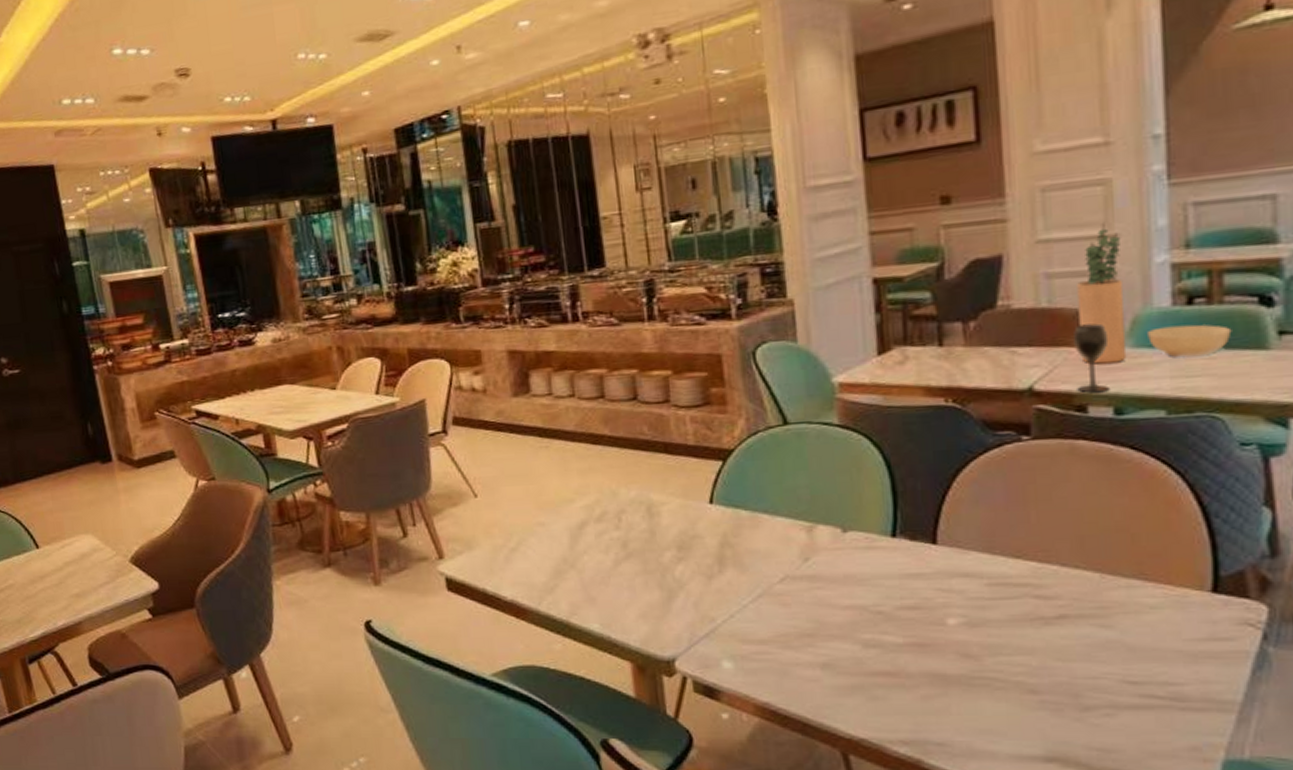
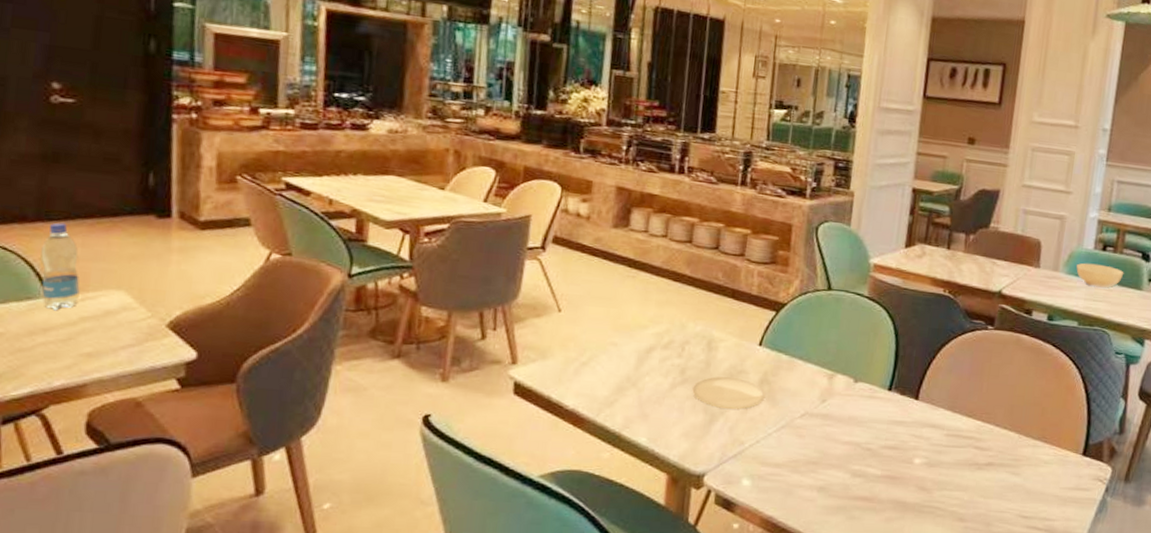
bottle: none [24,481,60,560] -> present [40,222,80,311]
plate: none [640,544,729,582] -> present [692,376,765,409]
wine glass: present [1072,323,1110,393] -> none [1028,251,1054,303]
vase: present [1077,223,1127,364] -> none [1034,182,1073,283]

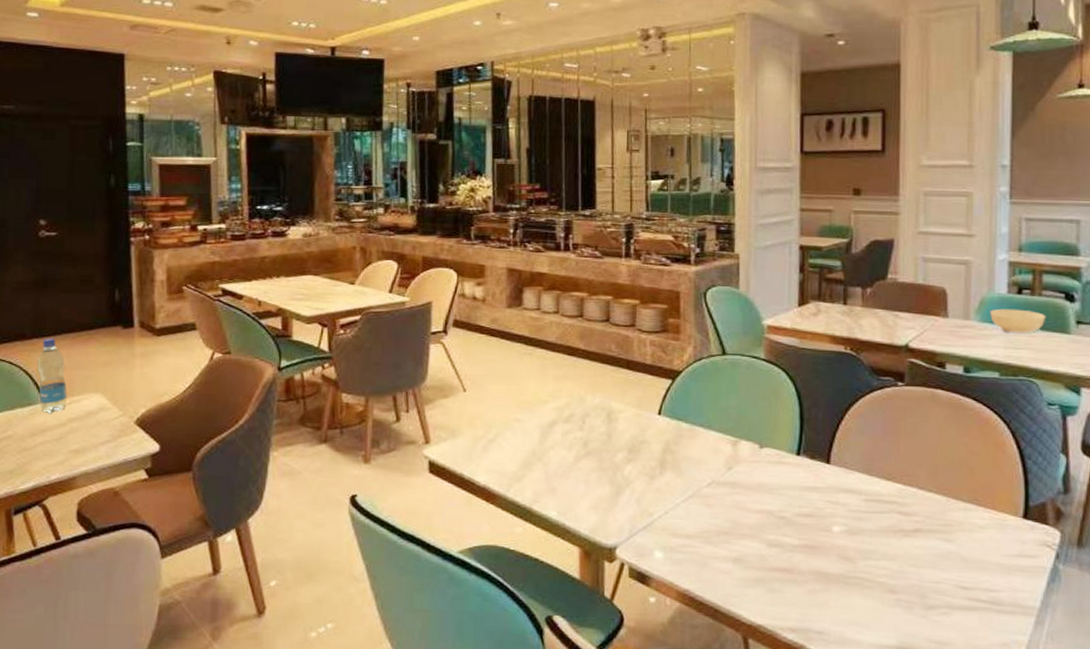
plate: present [692,376,765,409] -> none [596,447,669,480]

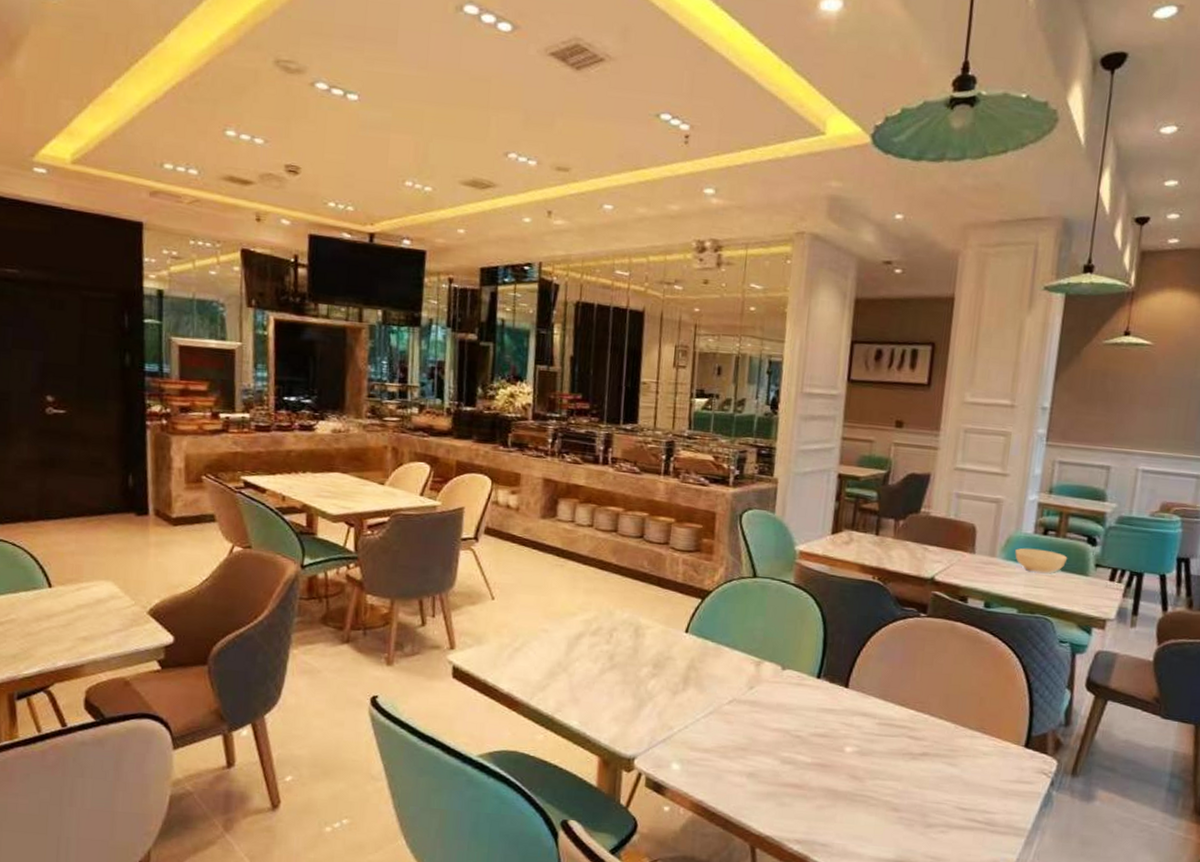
bottle: present [37,338,67,414] -> none [43,521,76,600]

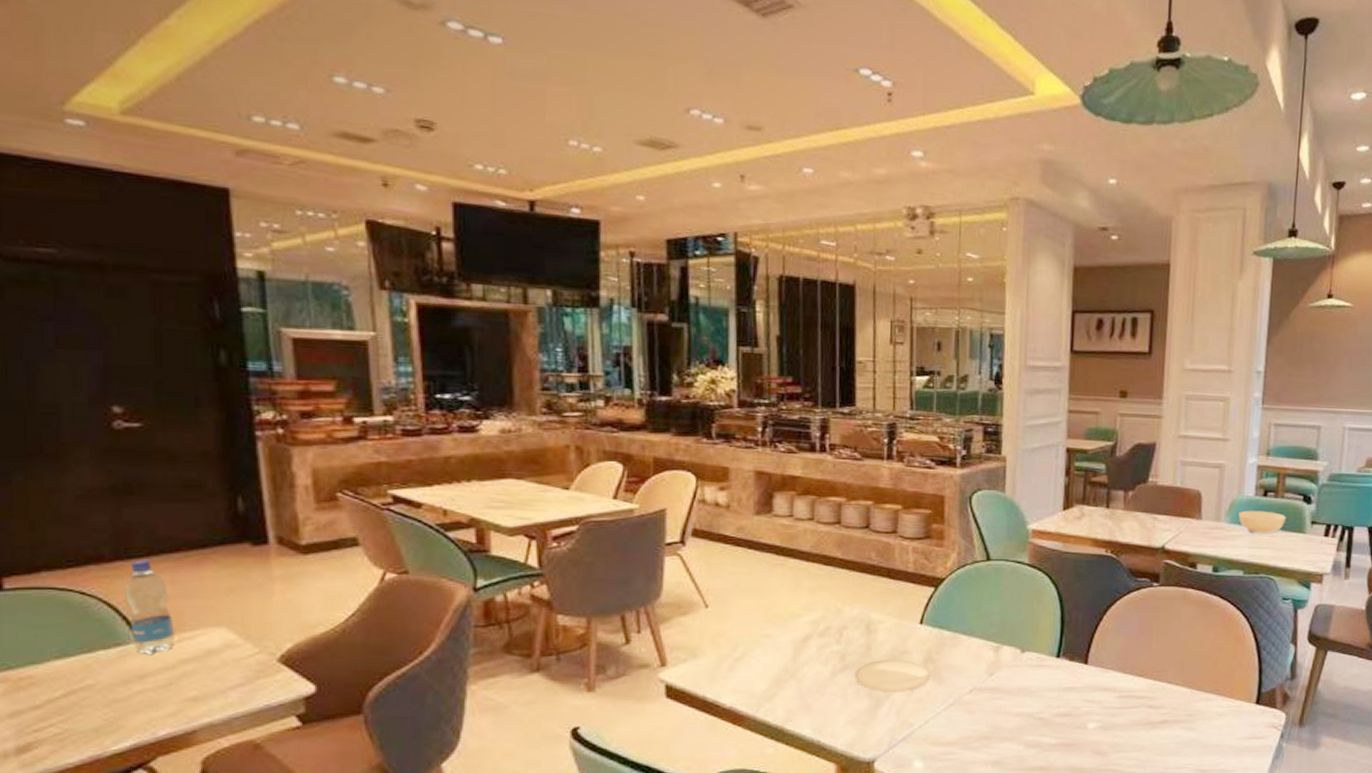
bottle: none [43,521,76,600] -> present [125,560,175,656]
plate: none [621,662,692,695] -> present [854,658,930,691]

